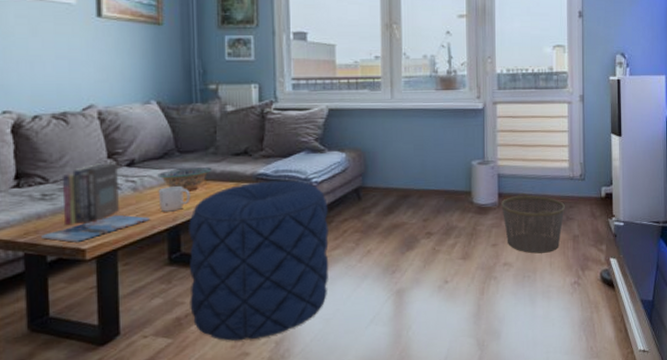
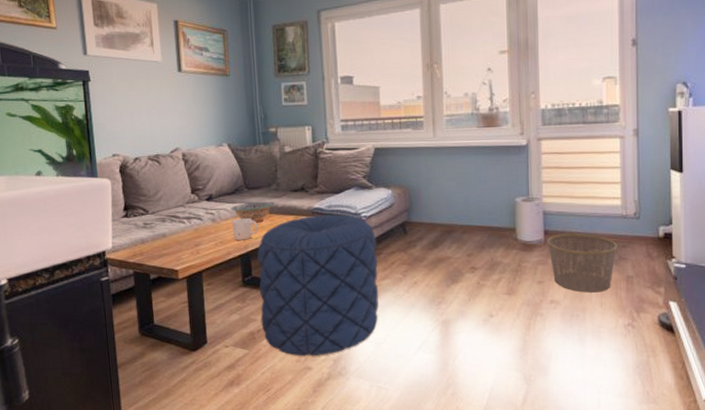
magazine: present [41,214,150,242] -> none [145,242,226,264]
books: present [61,163,119,225] -> none [157,197,202,250]

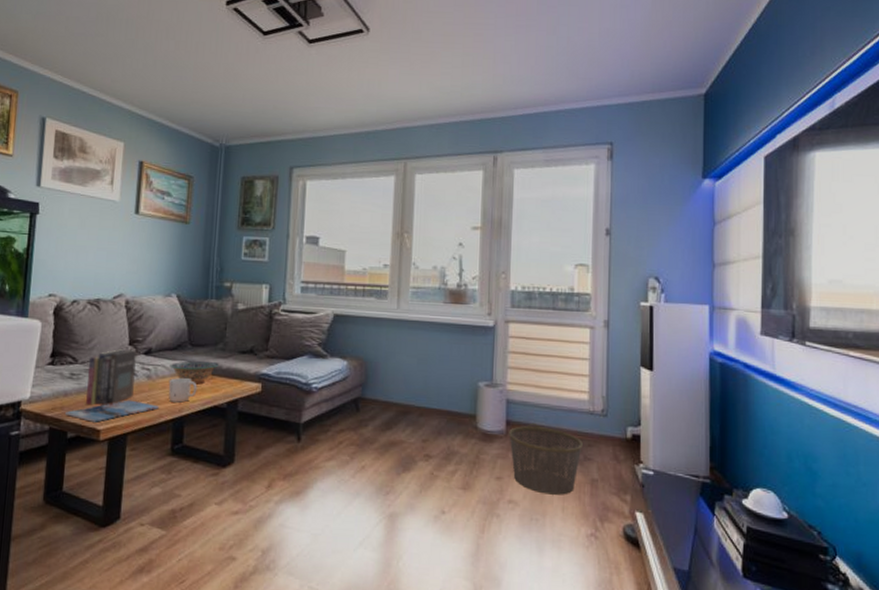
magazine: none [145,242,226,264] -> present [65,399,159,422]
books: none [157,197,202,250] -> present [86,349,138,406]
pouf: present [257,214,379,356] -> none [185,381,326,544]

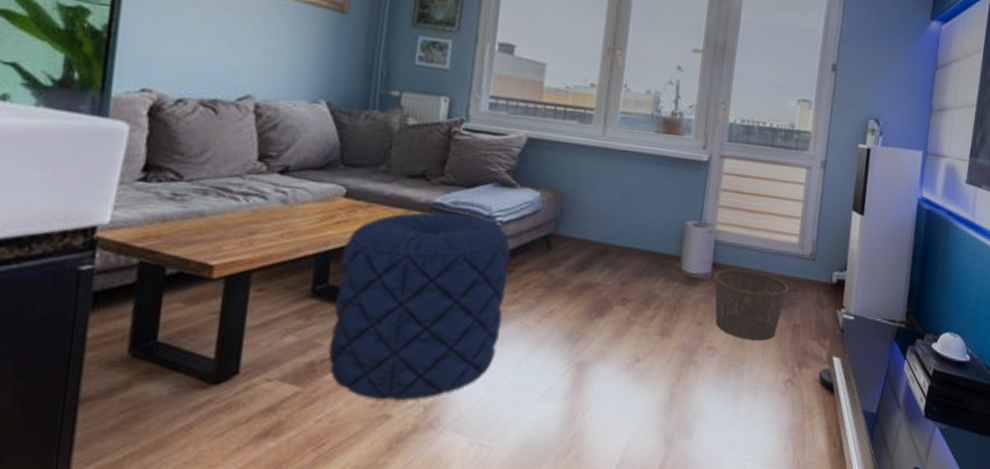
magazine: present [65,399,159,422] -> none [163,228,297,256]
books: present [86,349,138,406] -> none [194,165,269,235]
mug: present [168,378,197,403] -> none [310,204,350,234]
decorative bowl: present [170,360,219,385] -> none [313,184,380,213]
pouf: none [185,381,326,544] -> present [328,212,511,399]

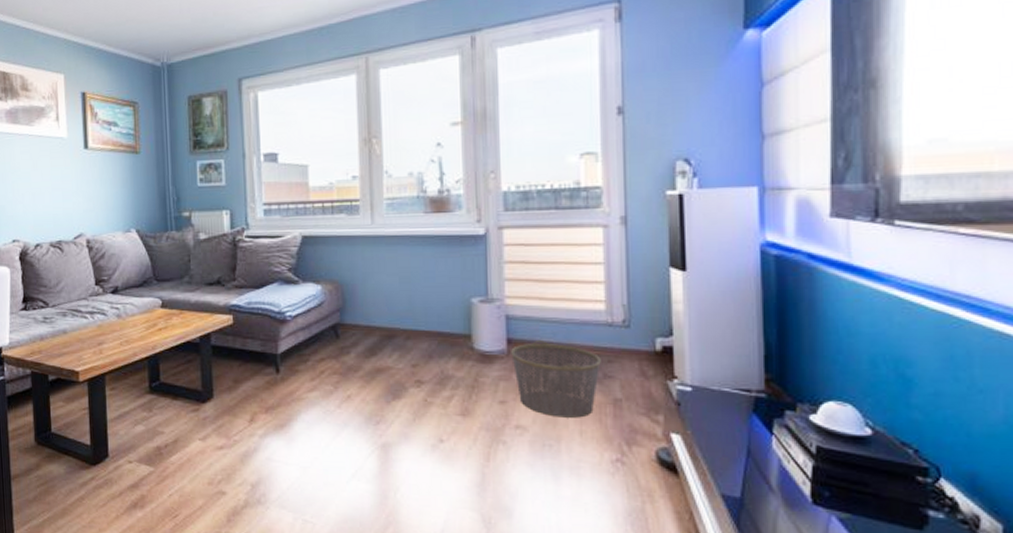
pouf: present [328,212,511,399] -> none [166,313,306,478]

